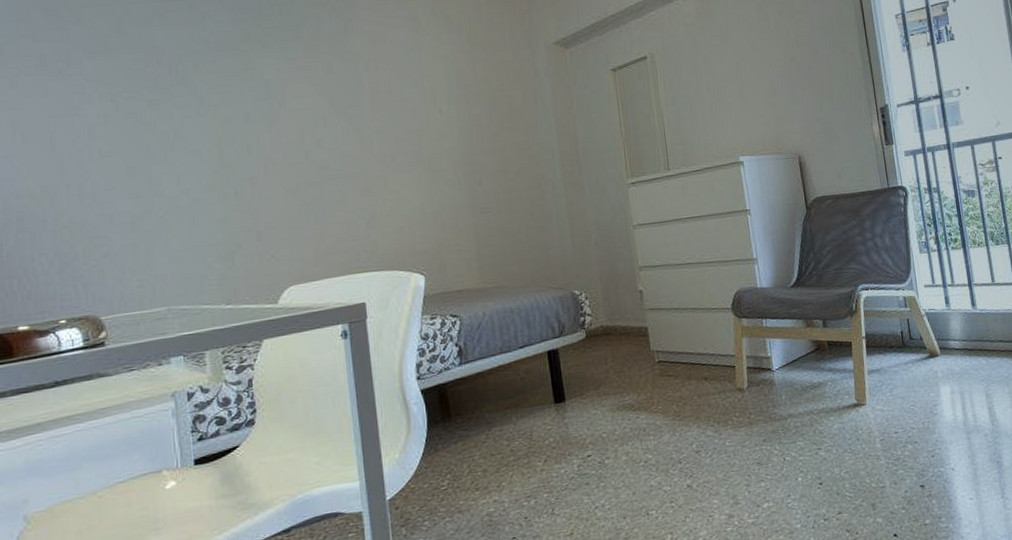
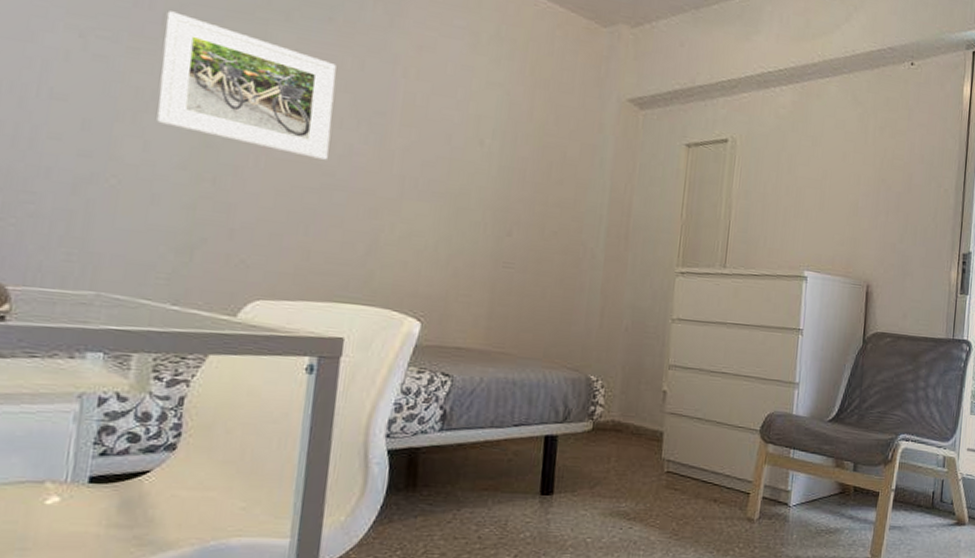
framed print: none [172,62,320,158] -> present [156,11,337,160]

